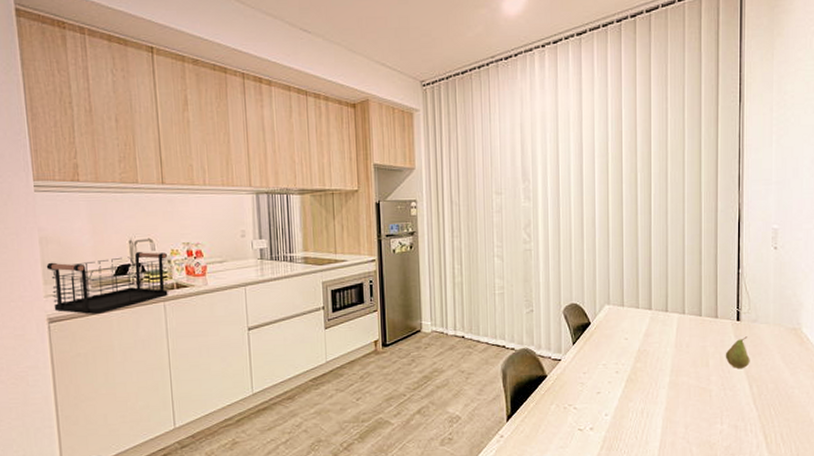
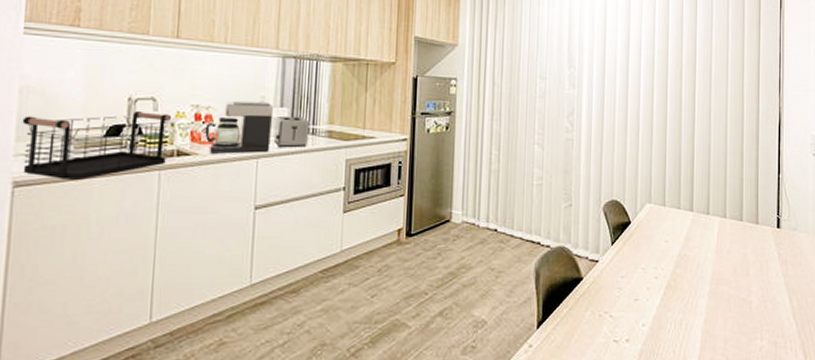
coffee maker: none [197,235,255,286] -> present [205,100,274,155]
toaster: none [256,246,288,276] -> present [273,115,310,148]
fruit: present [725,336,750,369] -> none [765,245,790,280]

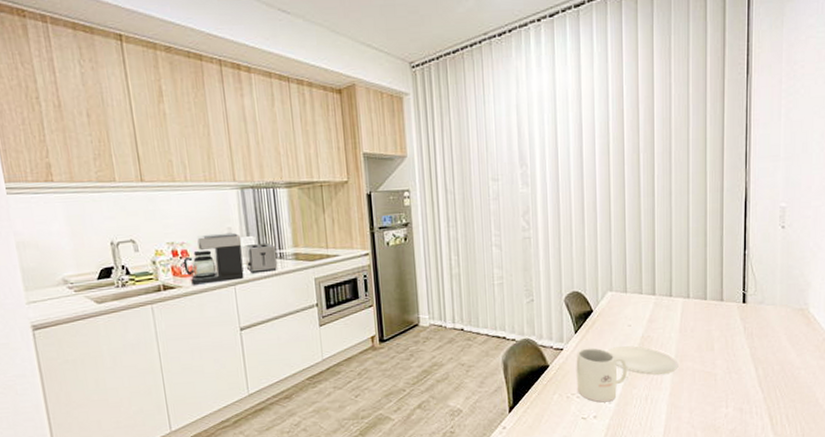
dish rack: present [22,110,171,181] -> none [25,253,155,321]
mug: none [610,262,664,324] -> present [576,348,628,403]
plate: none [643,264,714,297] -> present [607,346,679,375]

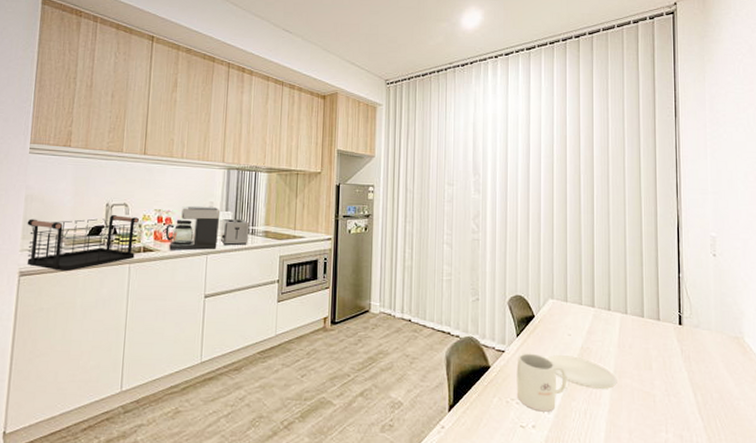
dish rack: none [25,253,155,321] -> present [27,214,139,272]

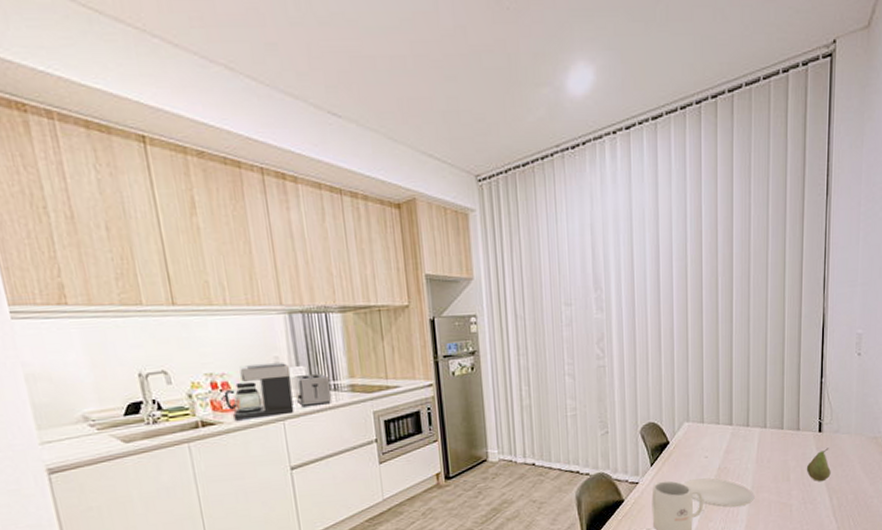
dish rack: present [27,214,139,272] -> none [37,385,193,463]
fruit: none [668,341,694,376] -> present [806,448,831,482]

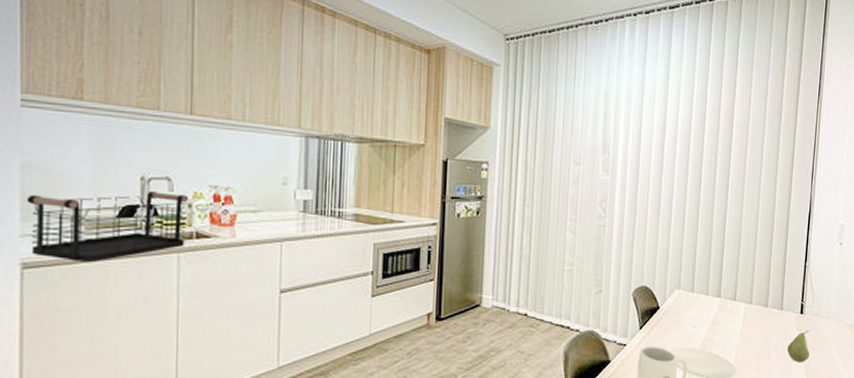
dish rack: none [37,385,193,463] -> present [26,190,188,263]
coffee maker: present [224,362,294,422] -> none [225,181,297,238]
toaster: present [293,373,332,408] -> none [298,198,336,232]

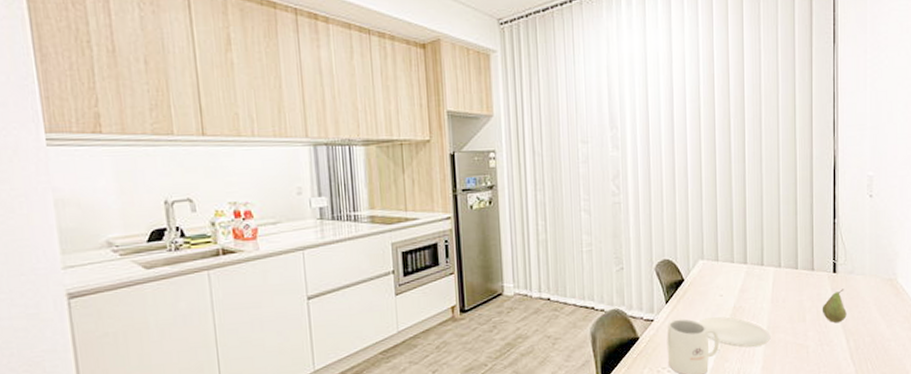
dish rack: present [26,190,188,263] -> none [63,213,213,288]

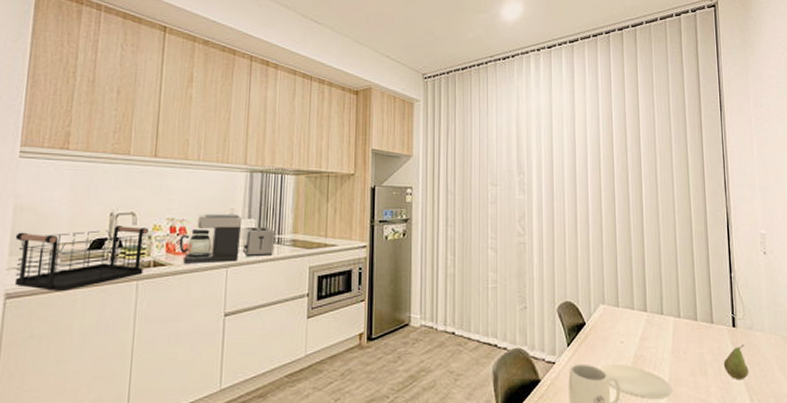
dish rack: none [63,213,213,288] -> present [14,224,148,292]
coffee maker: none [246,192,314,251] -> present [179,213,242,265]
toaster: none [314,204,352,238] -> present [242,226,276,257]

